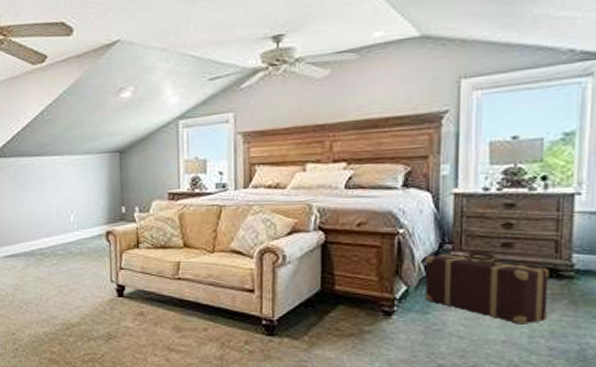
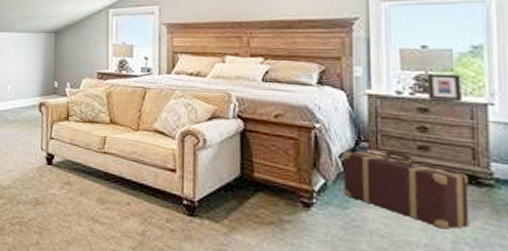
picture frame: none [515,165,550,195] -> present [427,74,462,102]

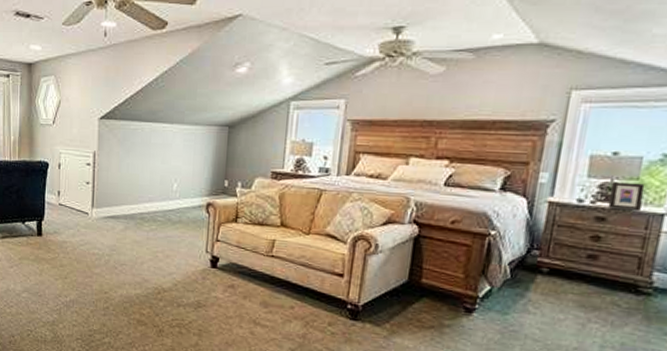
suitcase: present [343,151,470,229] -> none [507,258,629,334]

